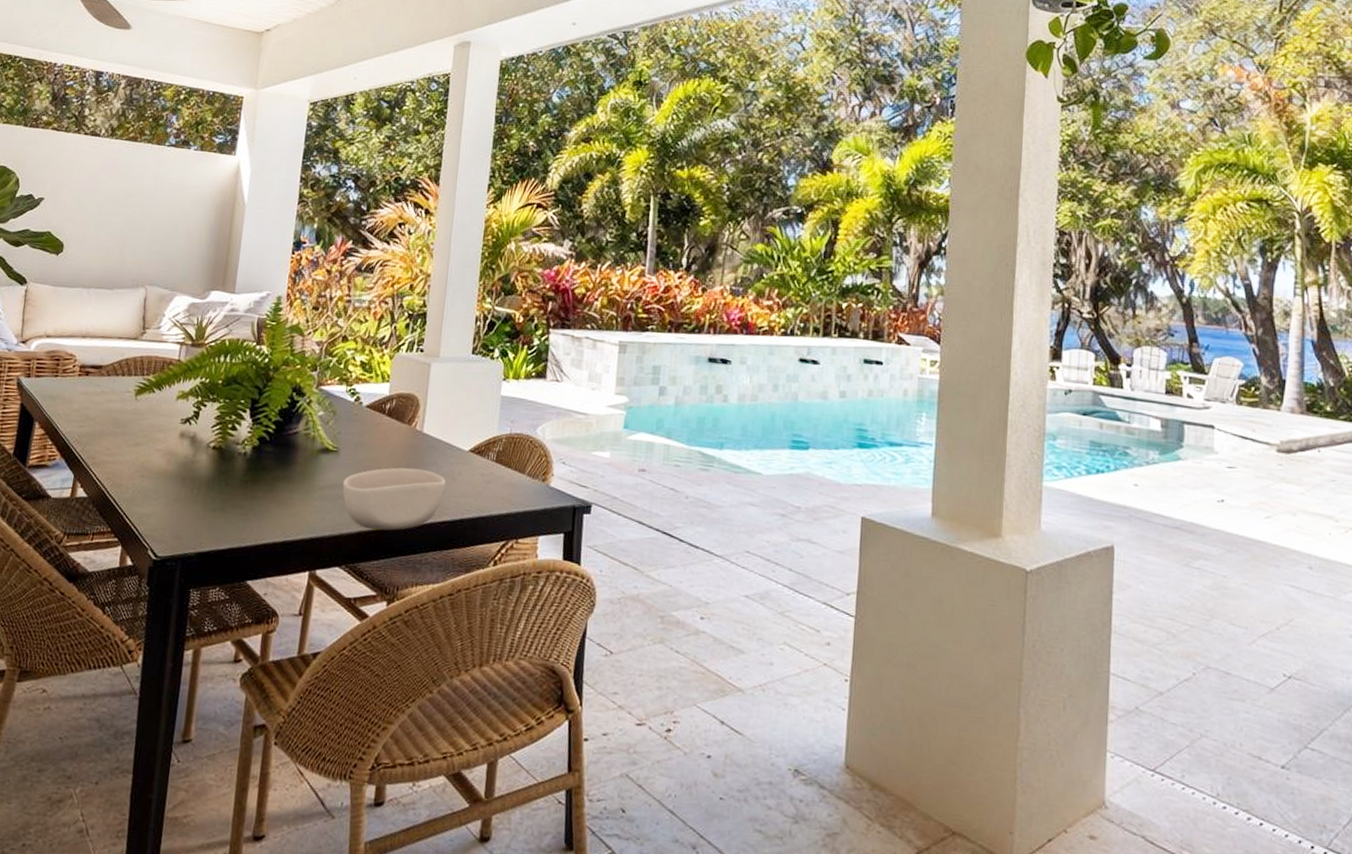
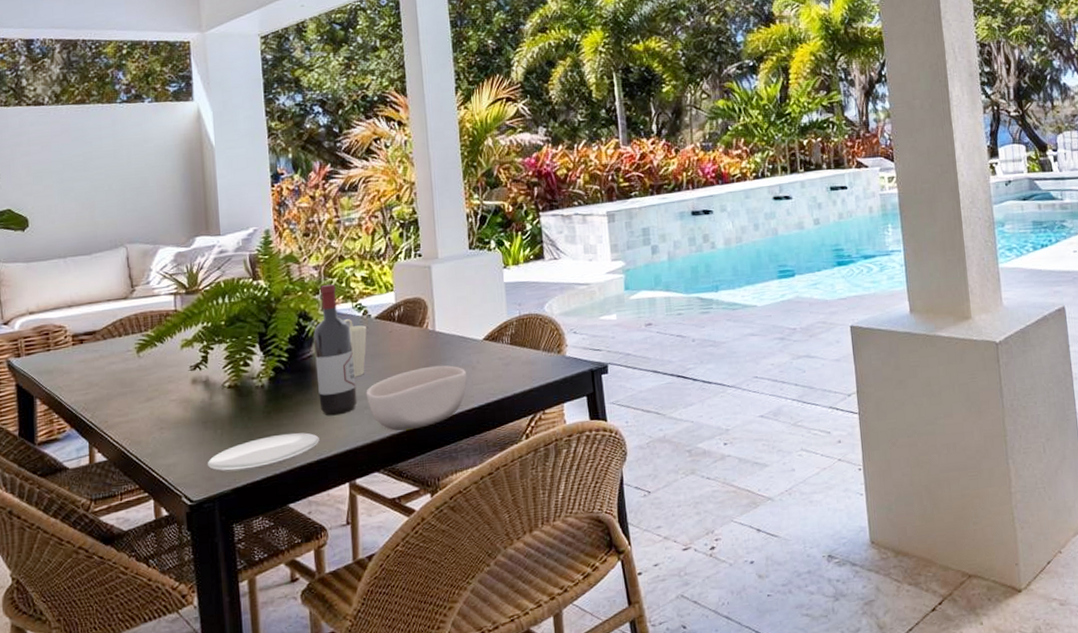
plate: none [178,506,289,538] -> present [208,432,319,472]
wine bottle: none [295,362,341,500] -> present [313,283,357,416]
cup: none [334,401,356,464] -> present [344,318,367,377]

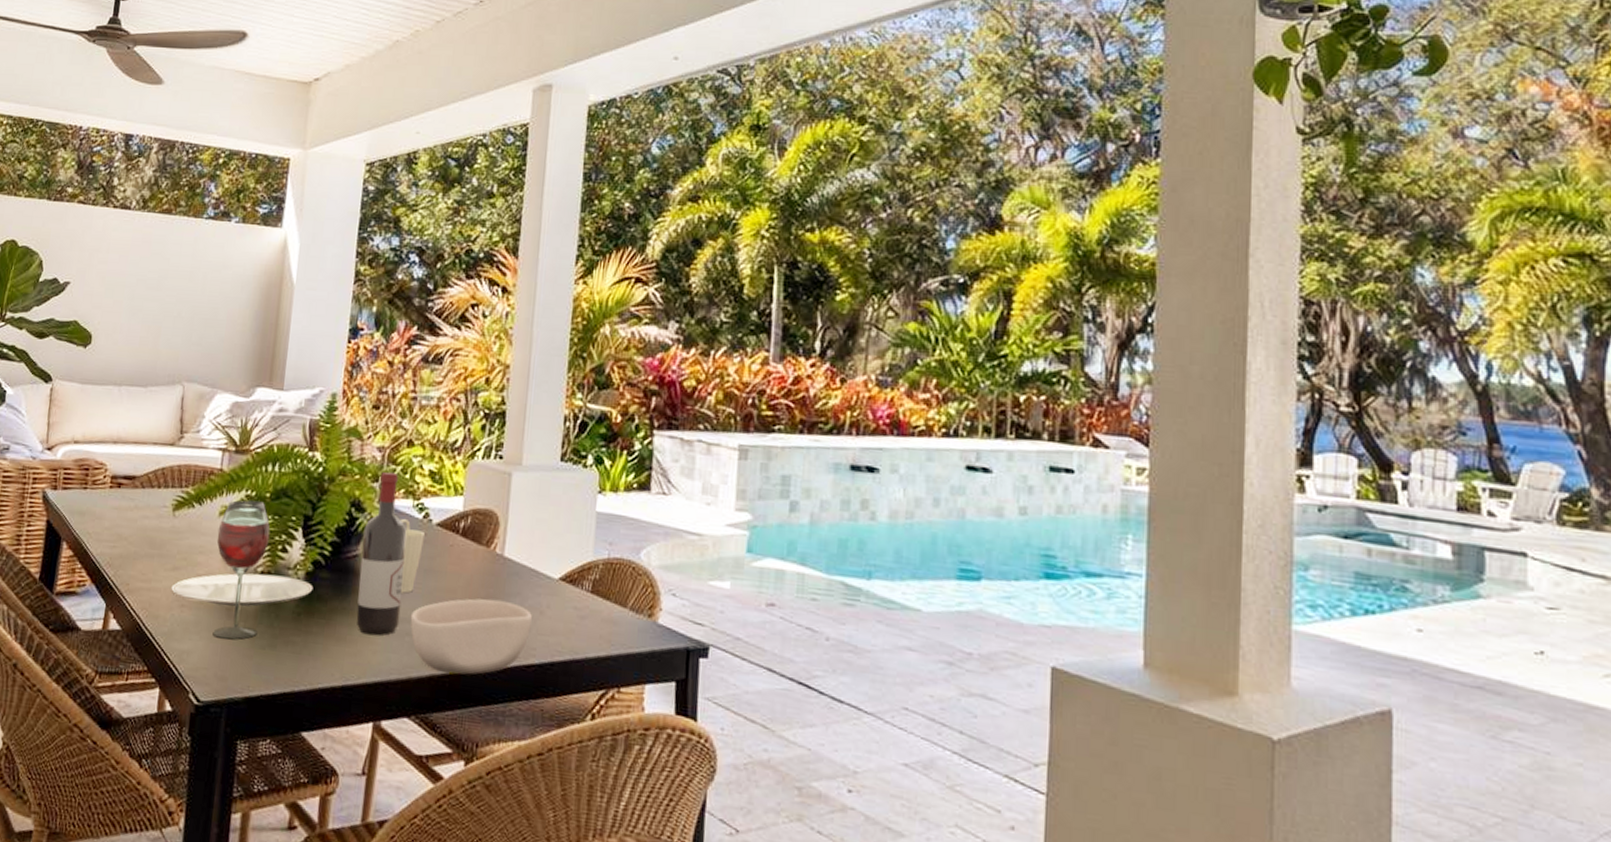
plate: none [148,384,278,423] -> present [171,573,314,607]
wineglass: none [182,329,235,448] -> present [212,500,271,641]
plate: present [208,432,319,472] -> none [223,643,349,680]

